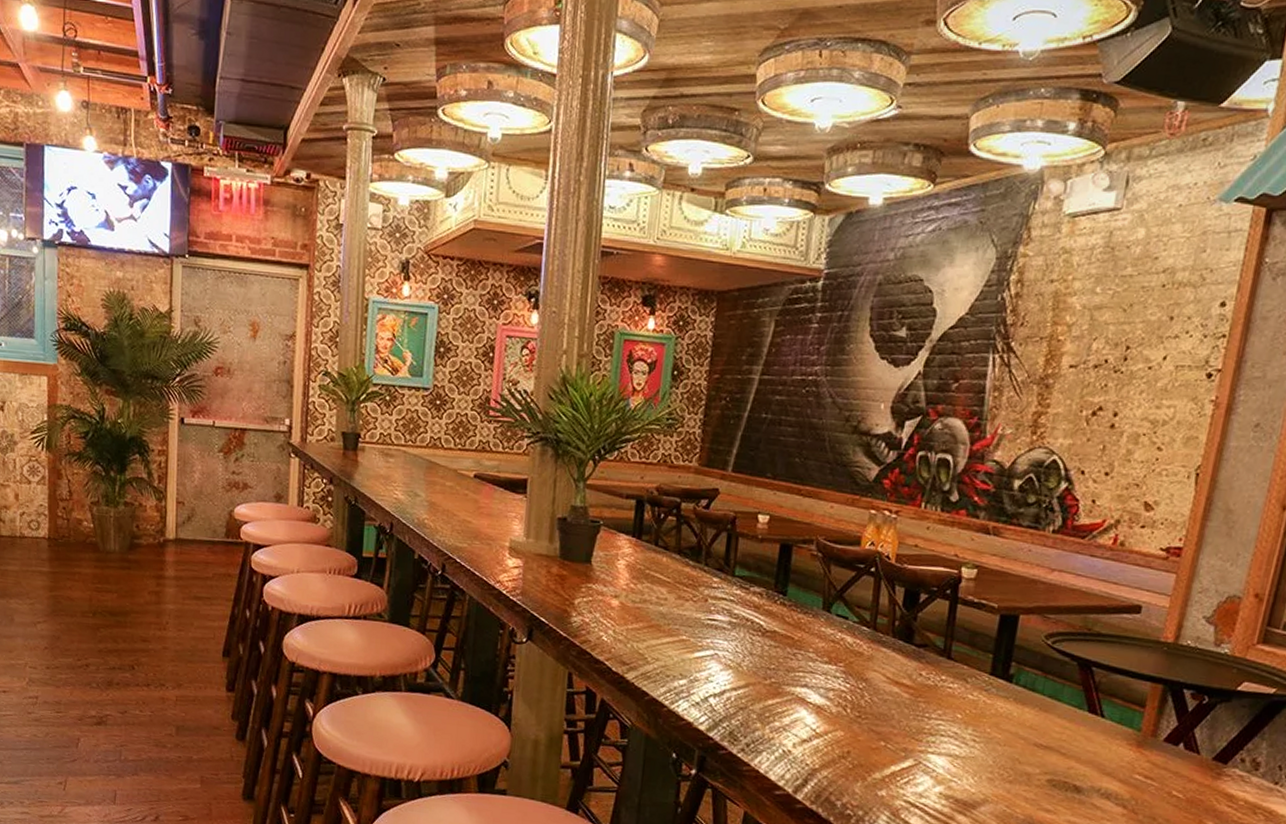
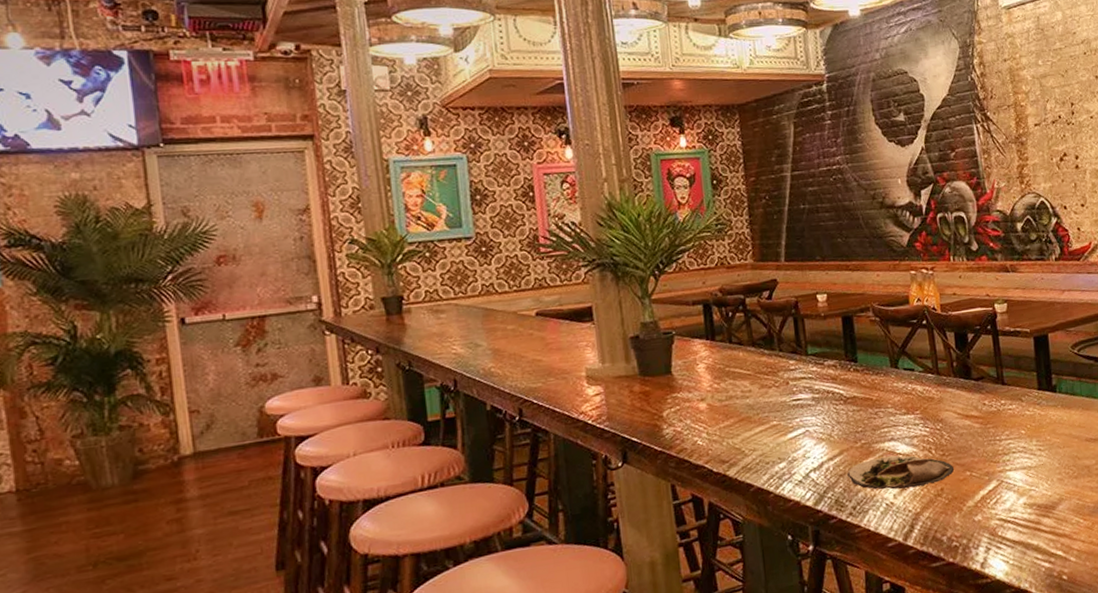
taco: none [748,700,868,744] -> present [847,455,955,490]

